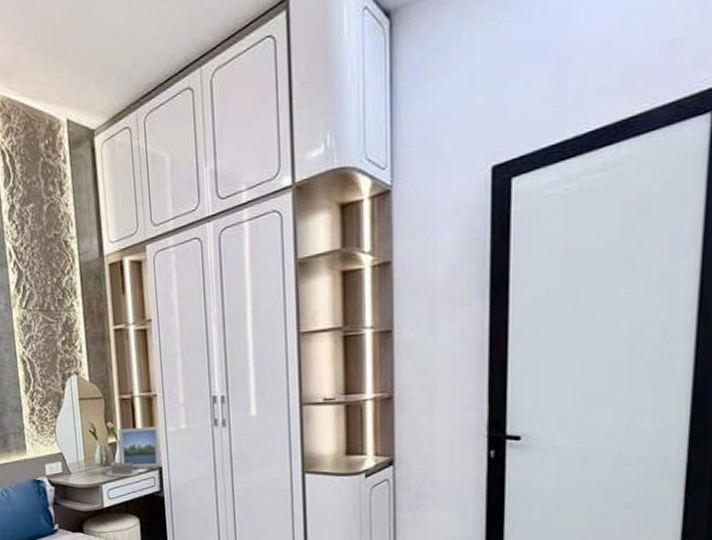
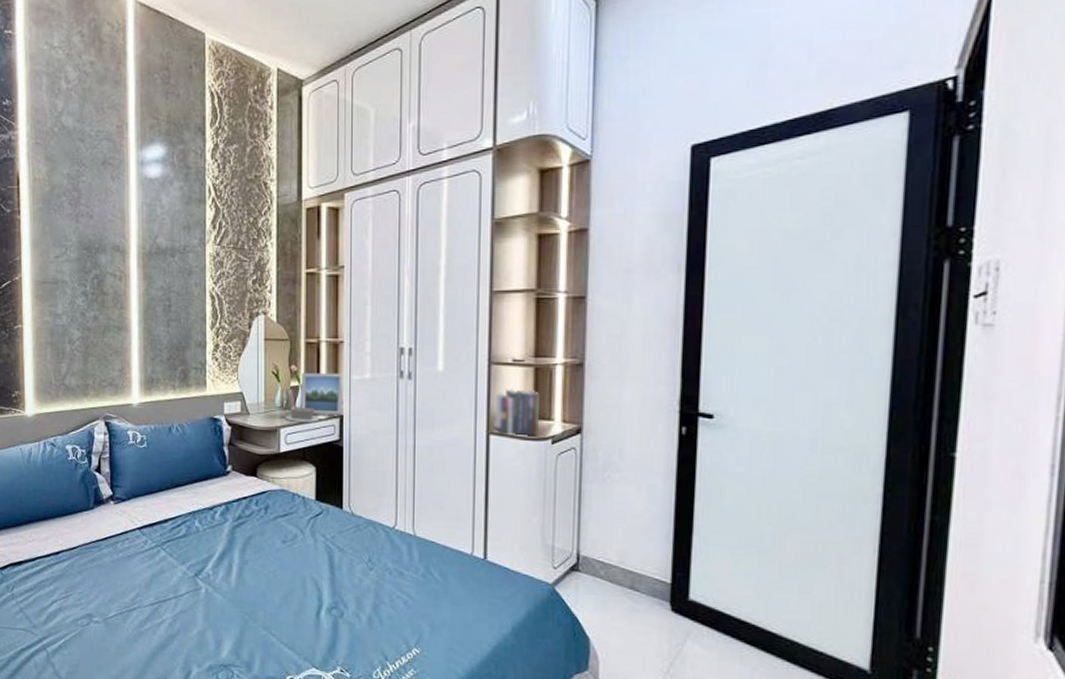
books: none [308,426,353,474] -> present [494,389,541,437]

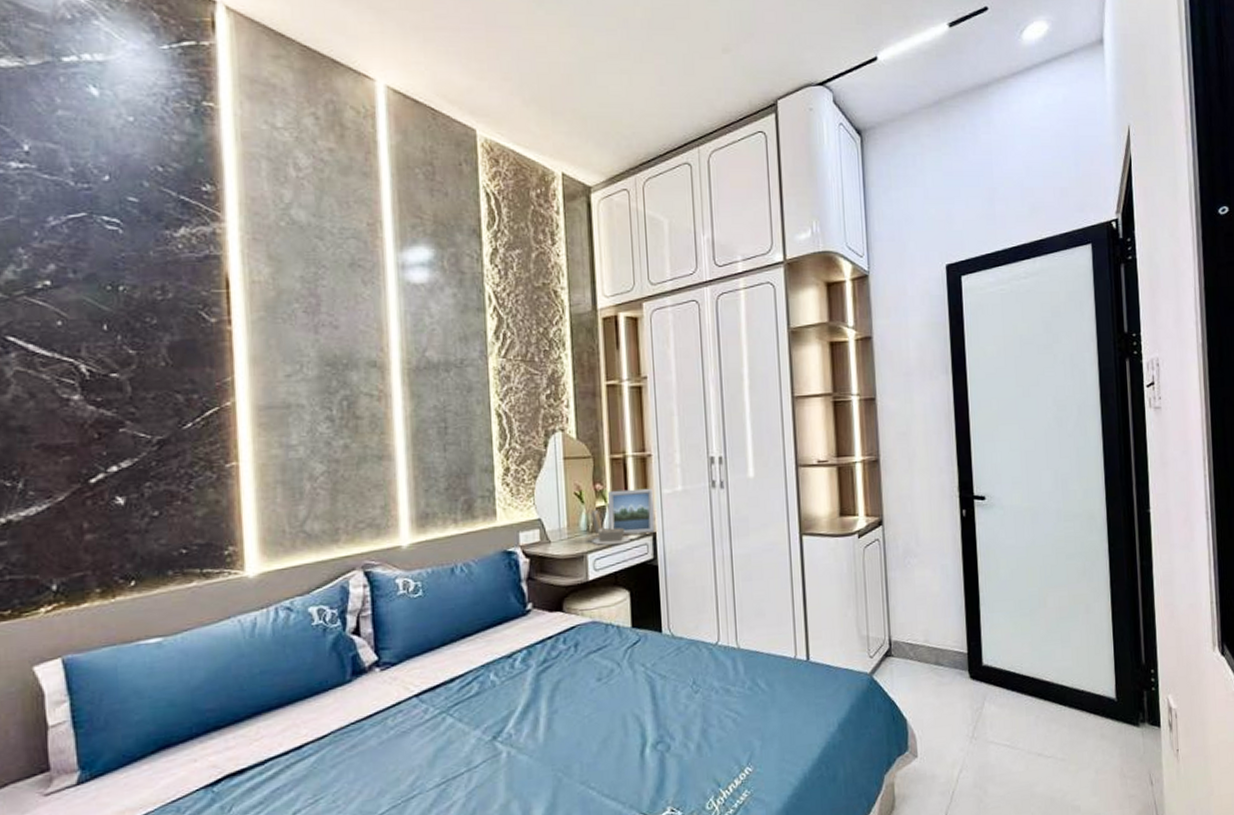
books: present [494,389,541,437] -> none [804,488,846,535]

